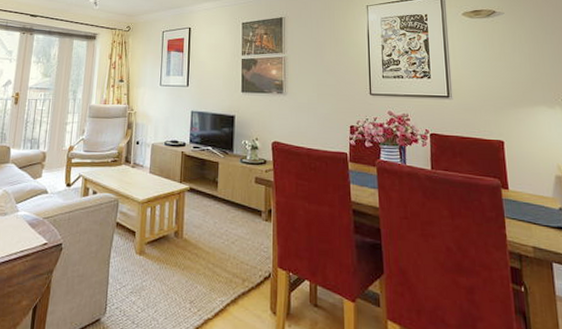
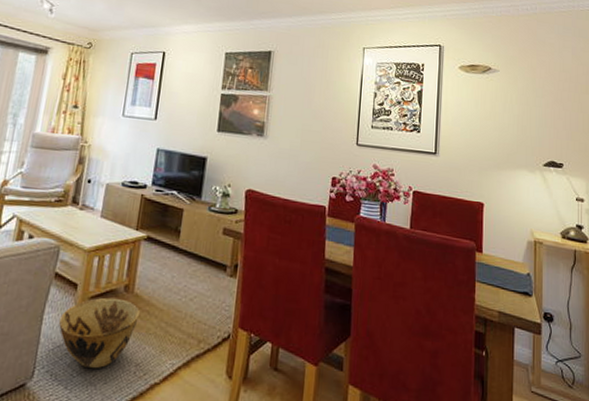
woven basket: none [123,242,189,305] -> present [59,297,140,368]

